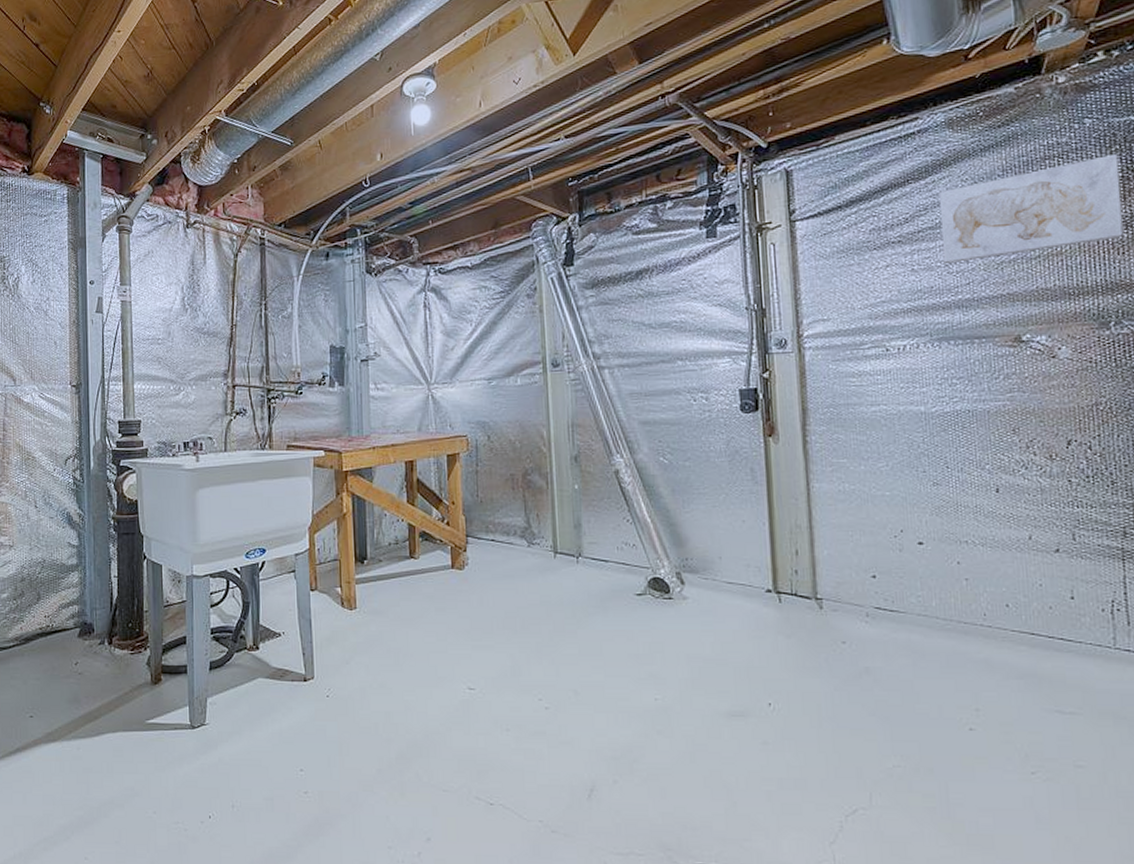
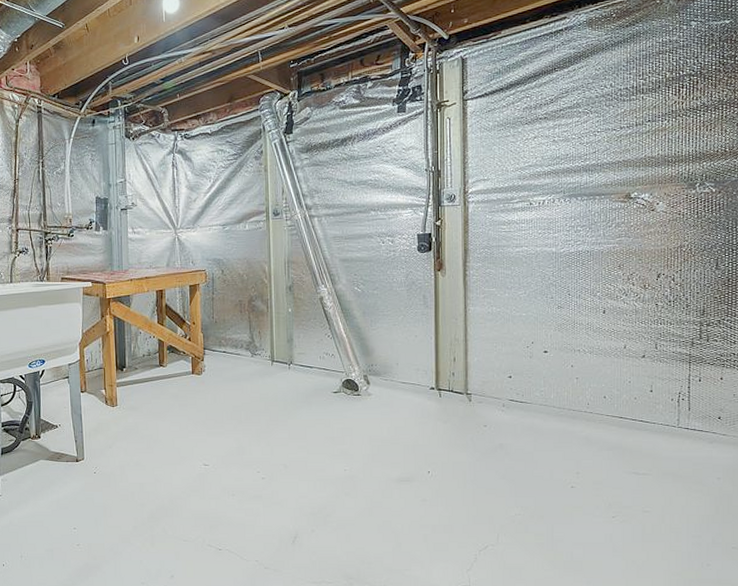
wall art: present [939,153,1123,265] -> none [577,50,714,137]

